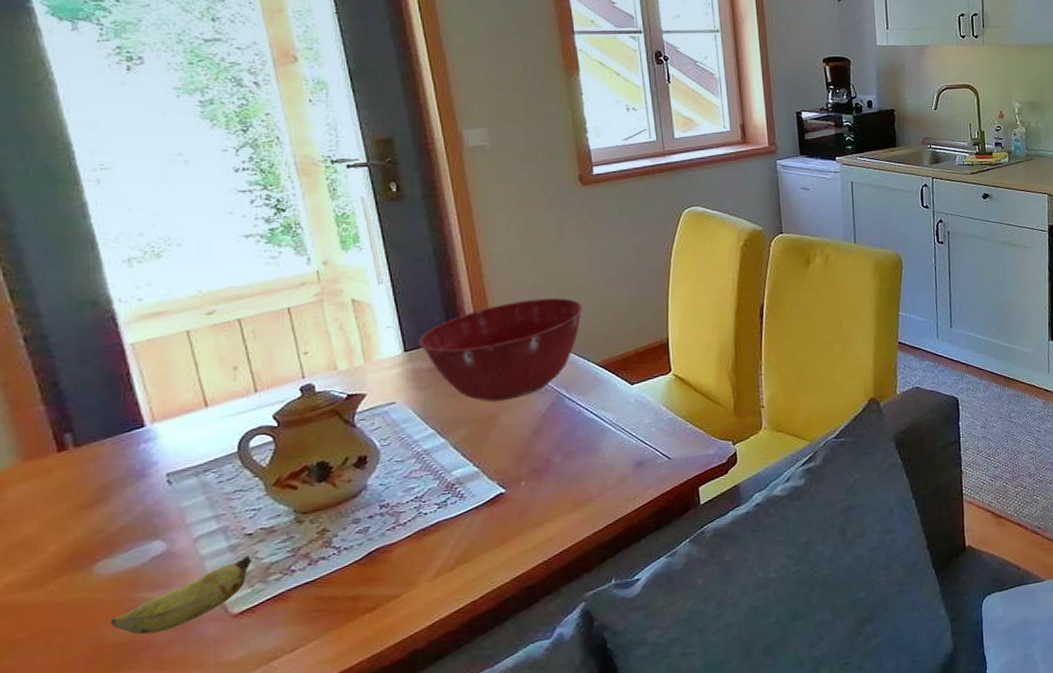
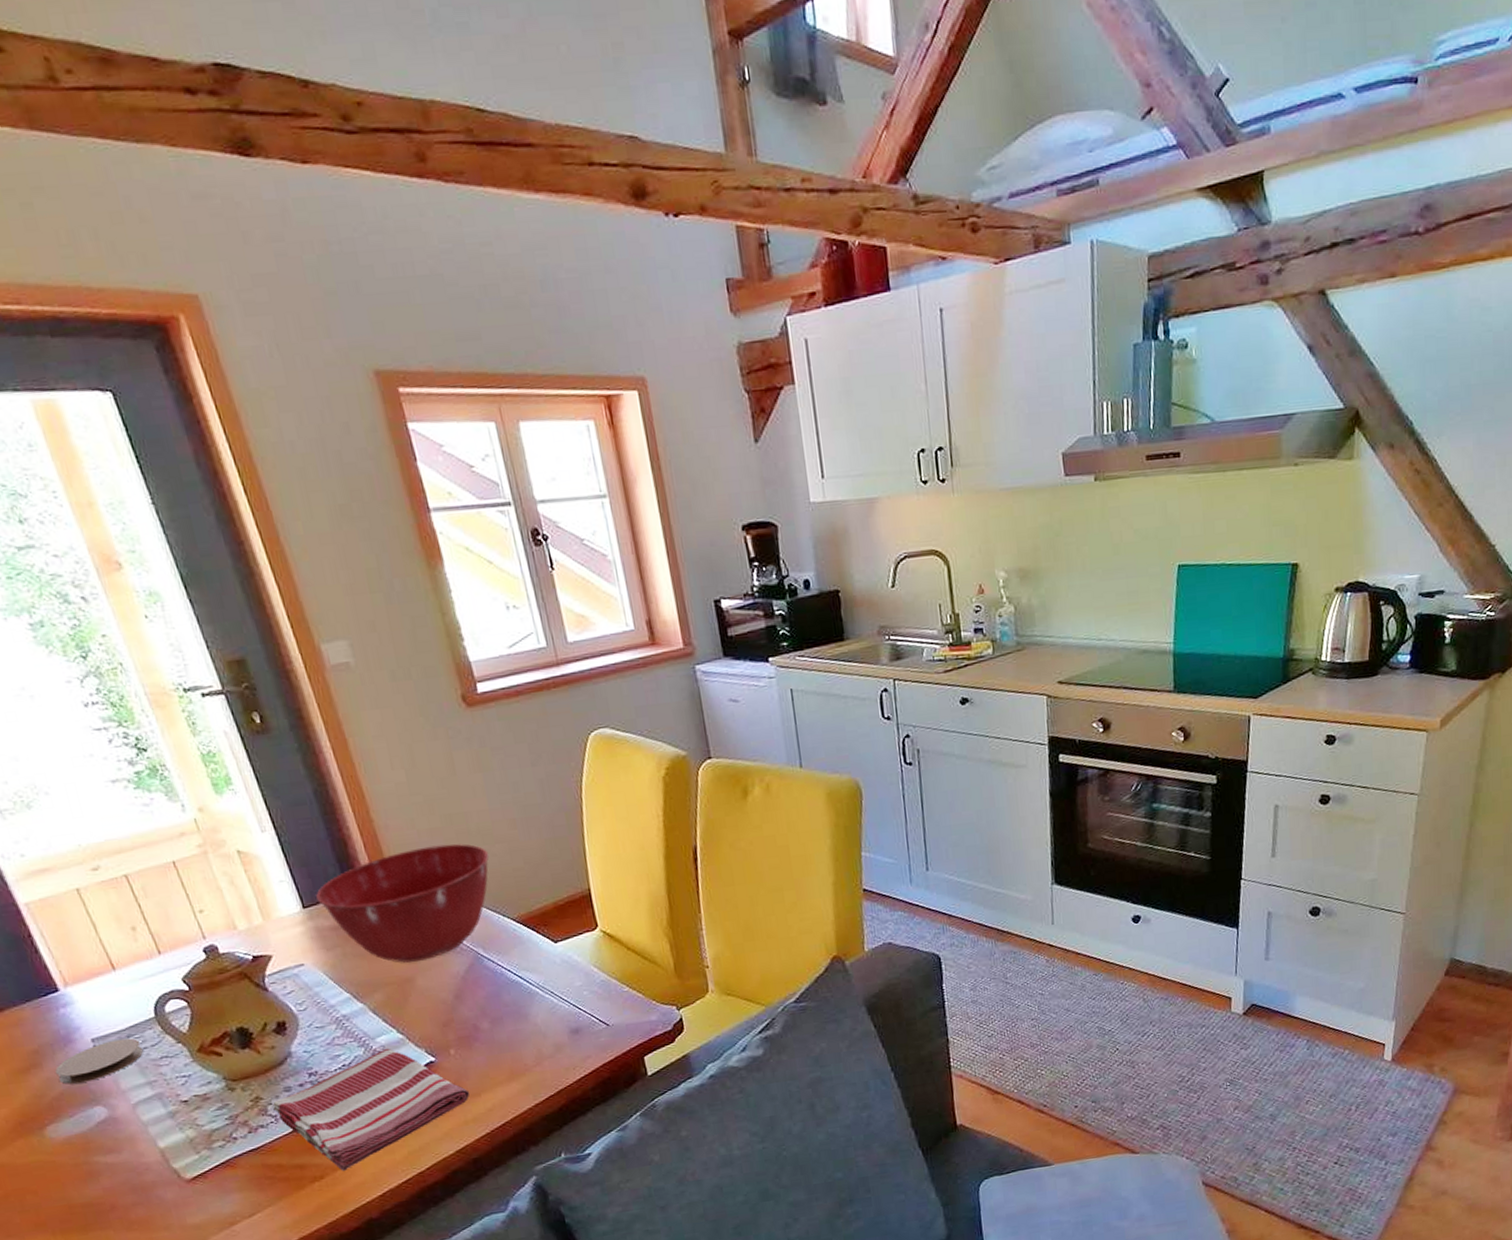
banana: present [110,555,253,635] -> none [73,1122,194,1197]
coaster: none [121,472,218,519] -> present [55,1038,144,1085]
dish towel: none [338,480,534,602] -> present [272,1048,470,1171]

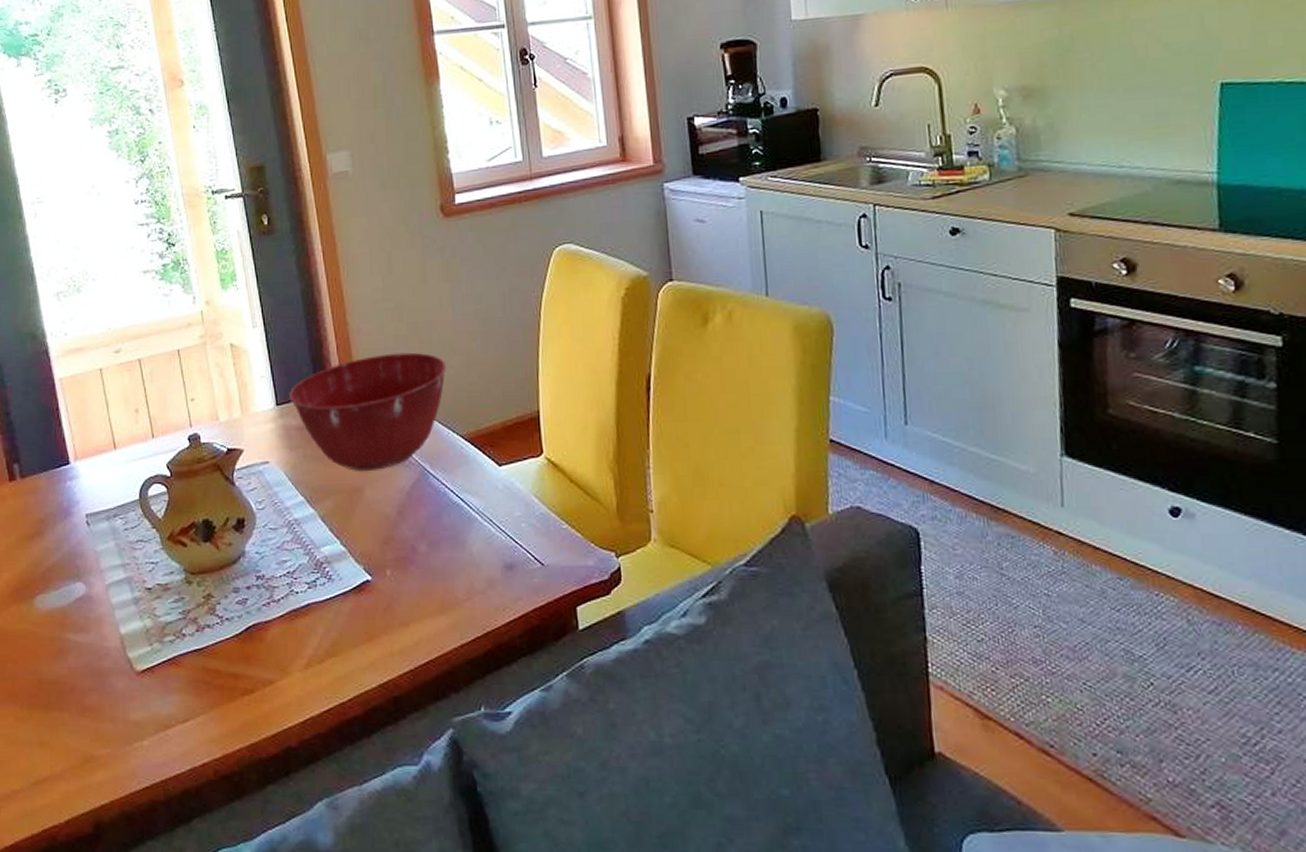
coaster: present [55,1038,144,1085] -> none [53,517,125,556]
dish towel: present [272,1048,470,1171] -> none [221,559,400,688]

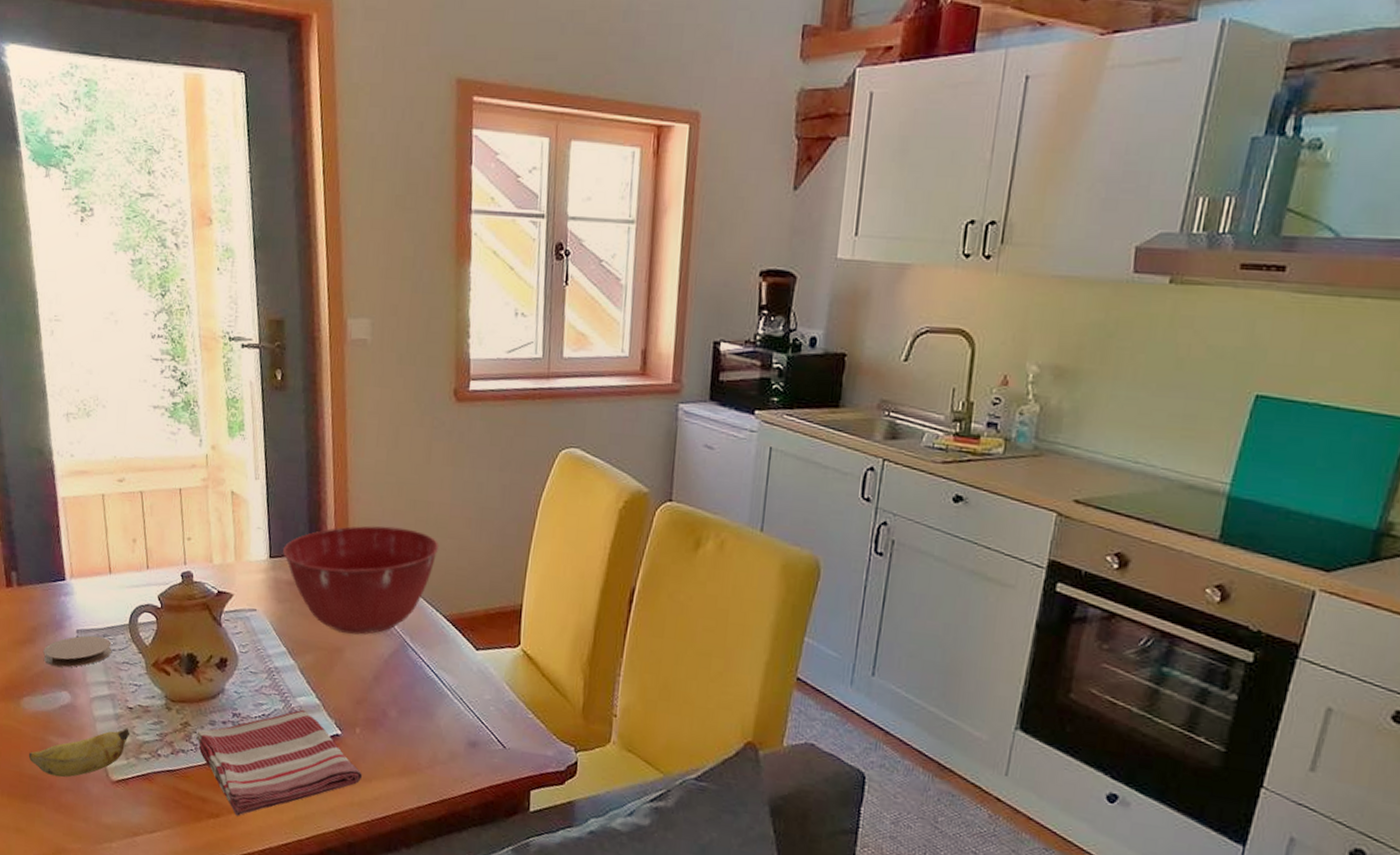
banana: none [46,611,152,677] -> present [28,727,130,778]
coaster: none [53,517,125,556] -> present [43,635,112,668]
dish towel: none [221,559,400,688] -> present [196,709,363,816]

